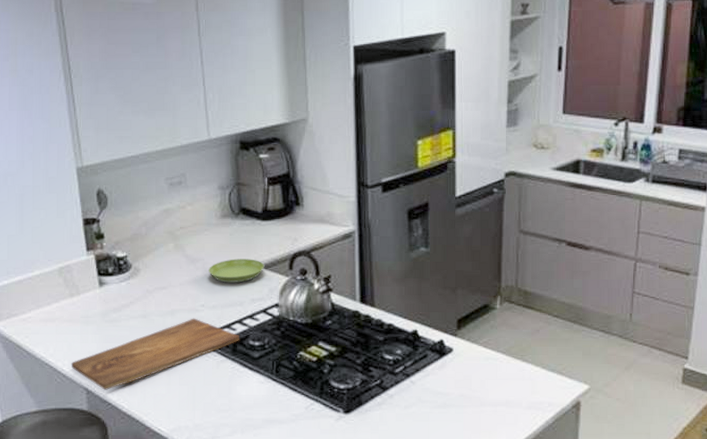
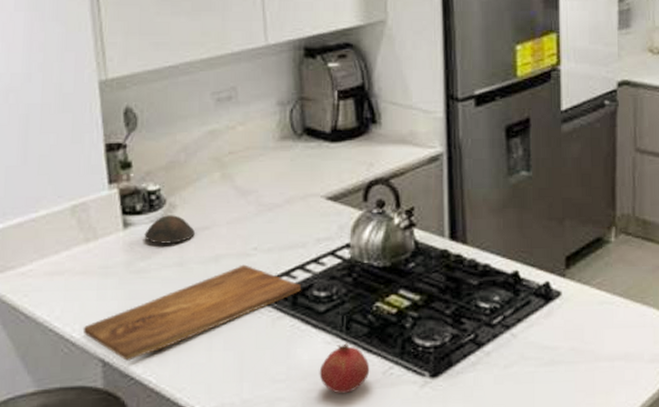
bowl: none [115,277,155,300] -> present [144,215,195,244]
saucer: present [209,259,265,283] -> none [263,189,333,219]
fruit: none [255,383,295,423] -> present [319,343,370,394]

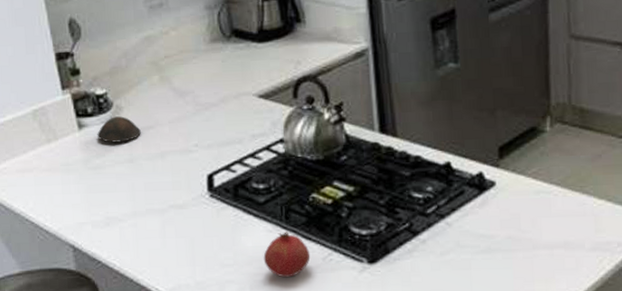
cutting board: present [83,264,301,361] -> none [53,160,241,247]

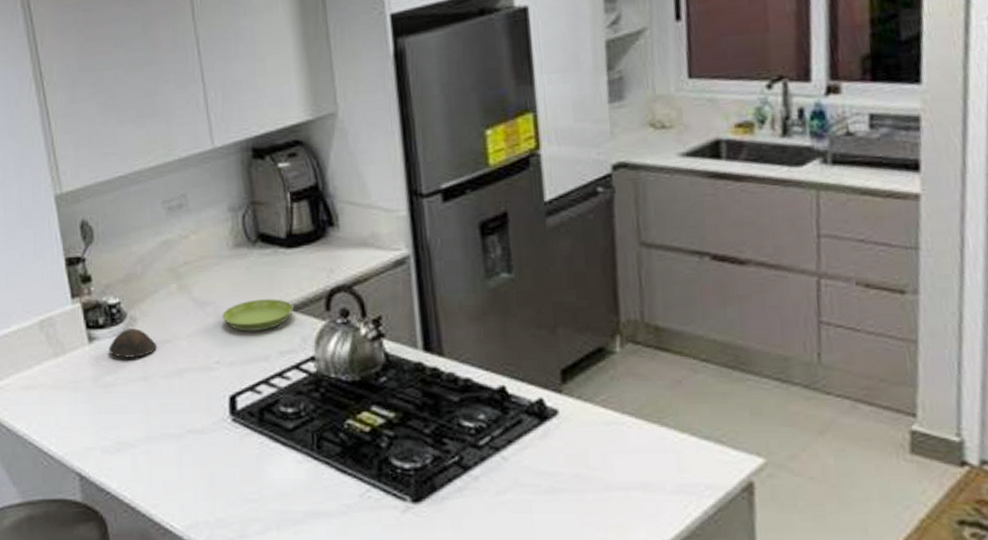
saucer: none [200,88,265,118] -> present [222,299,294,331]
fruit: present [263,232,311,278] -> none [292,463,346,517]

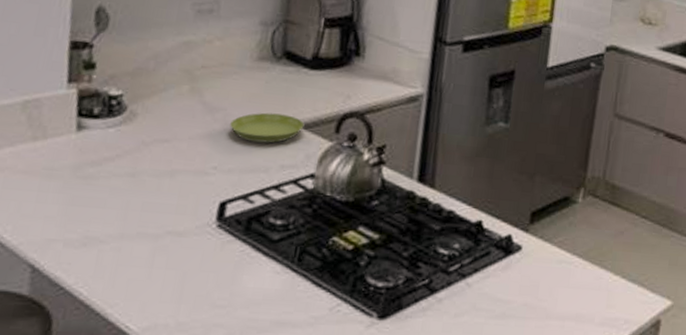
bowl: present [108,328,157,358] -> none [98,122,154,153]

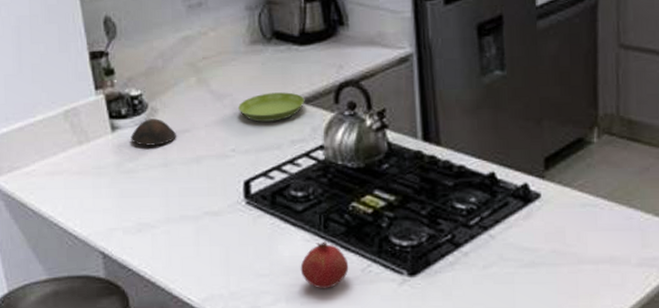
bowl: none [98,122,154,153] -> present [131,118,176,146]
fruit: none [262,275,317,327] -> present [300,241,349,289]

